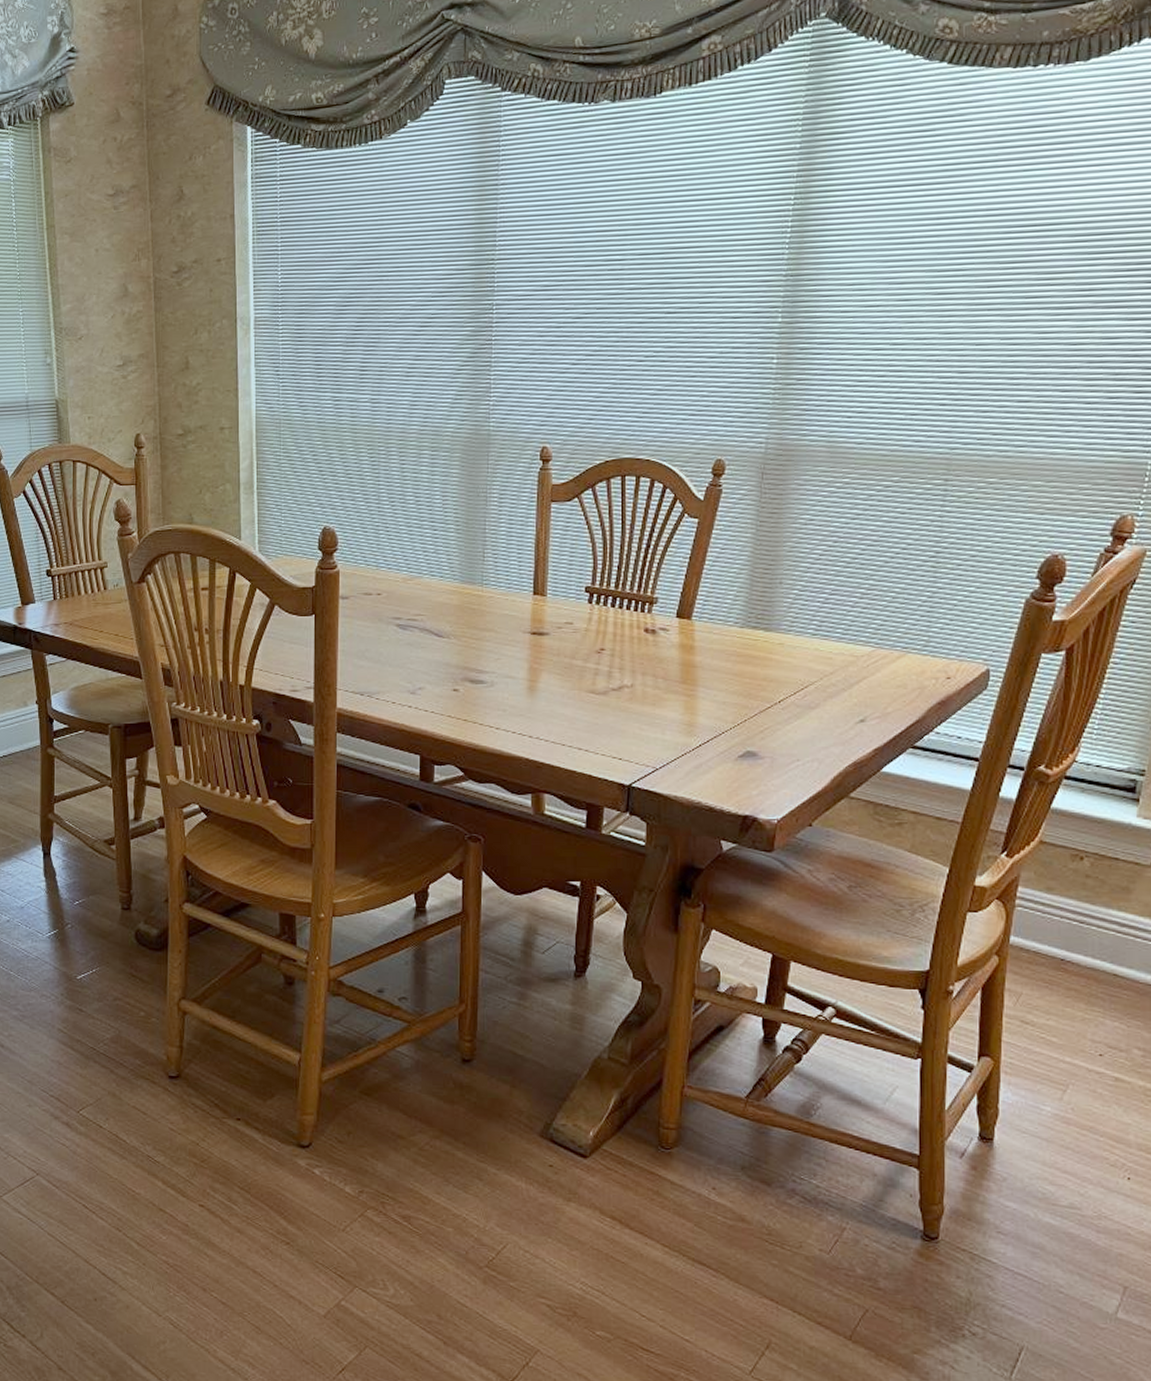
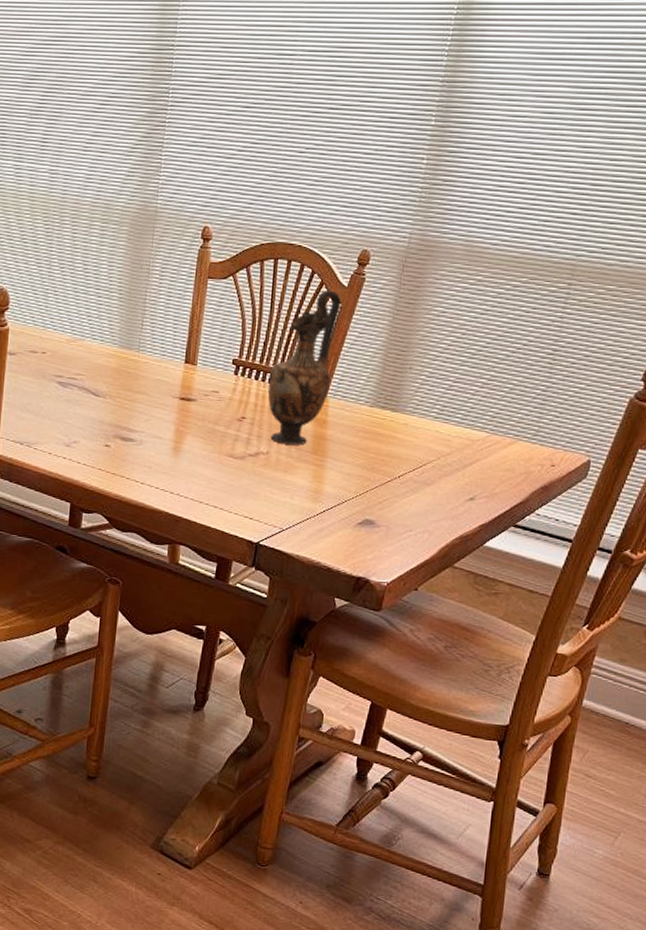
vase: none [626,505,698,675] -> present [267,290,341,445]

